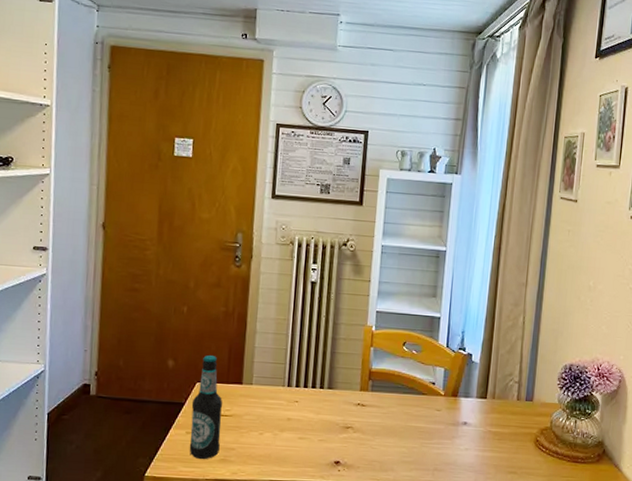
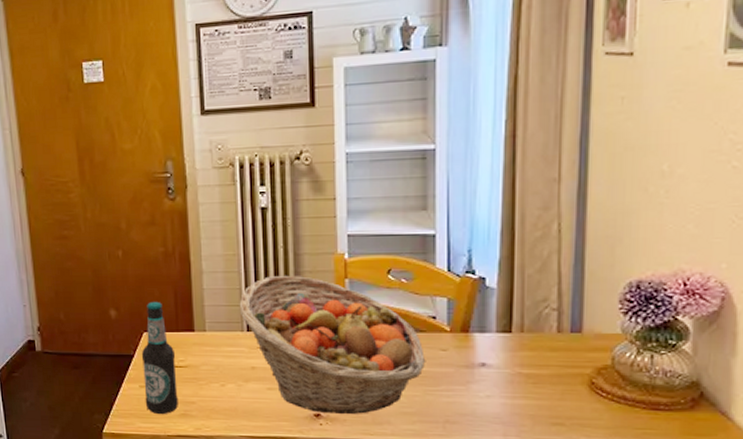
fruit basket: none [283,340,424,462] -> present [239,276,425,415]

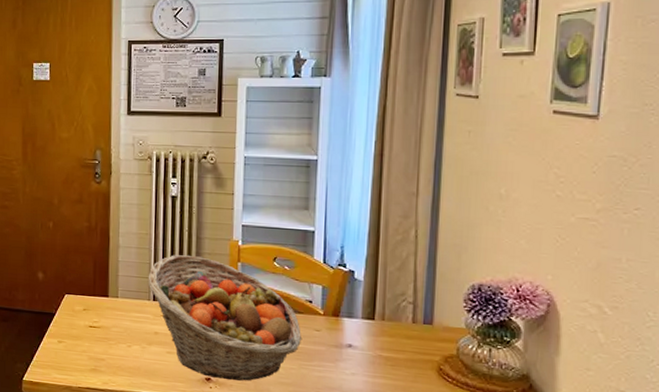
bottle: present [141,302,178,415] -> none [61,269,91,369]

